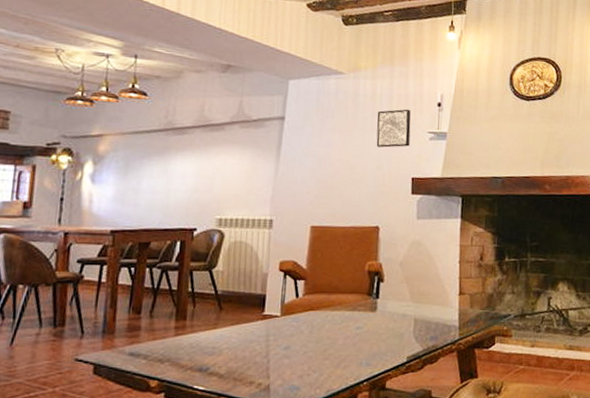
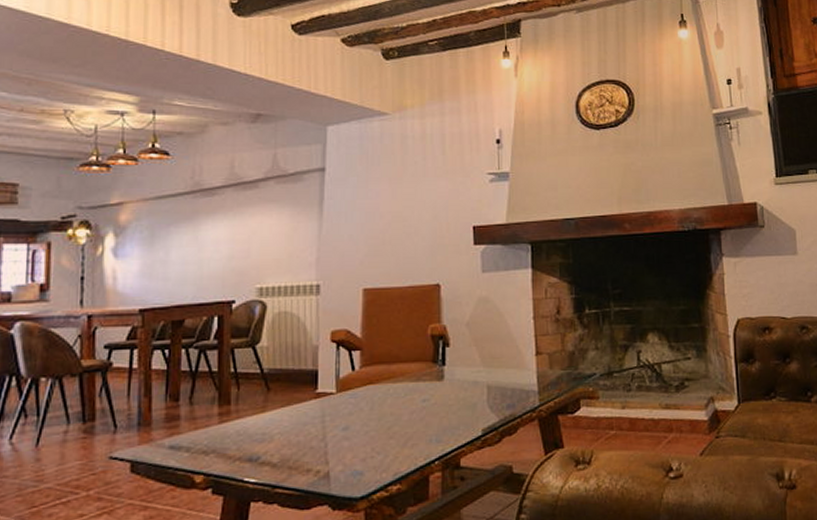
wall art: present [376,109,411,148] -> none [429,149,468,194]

